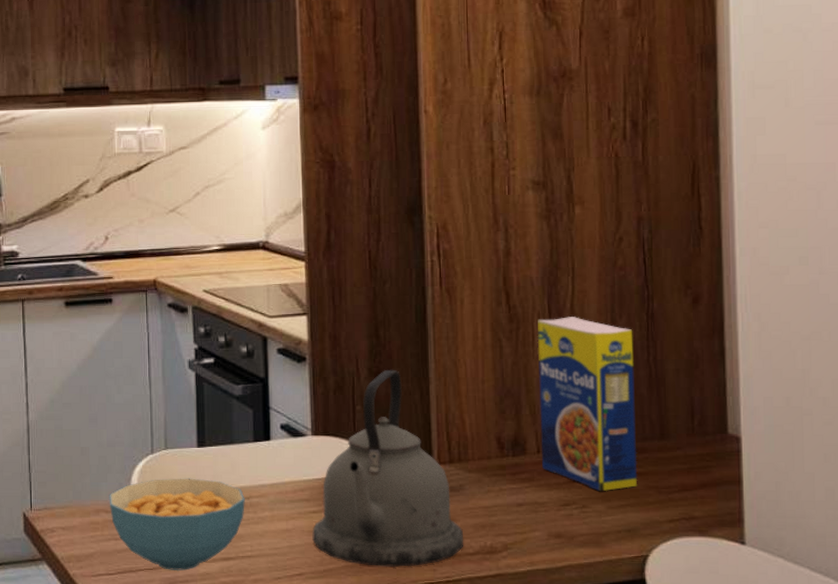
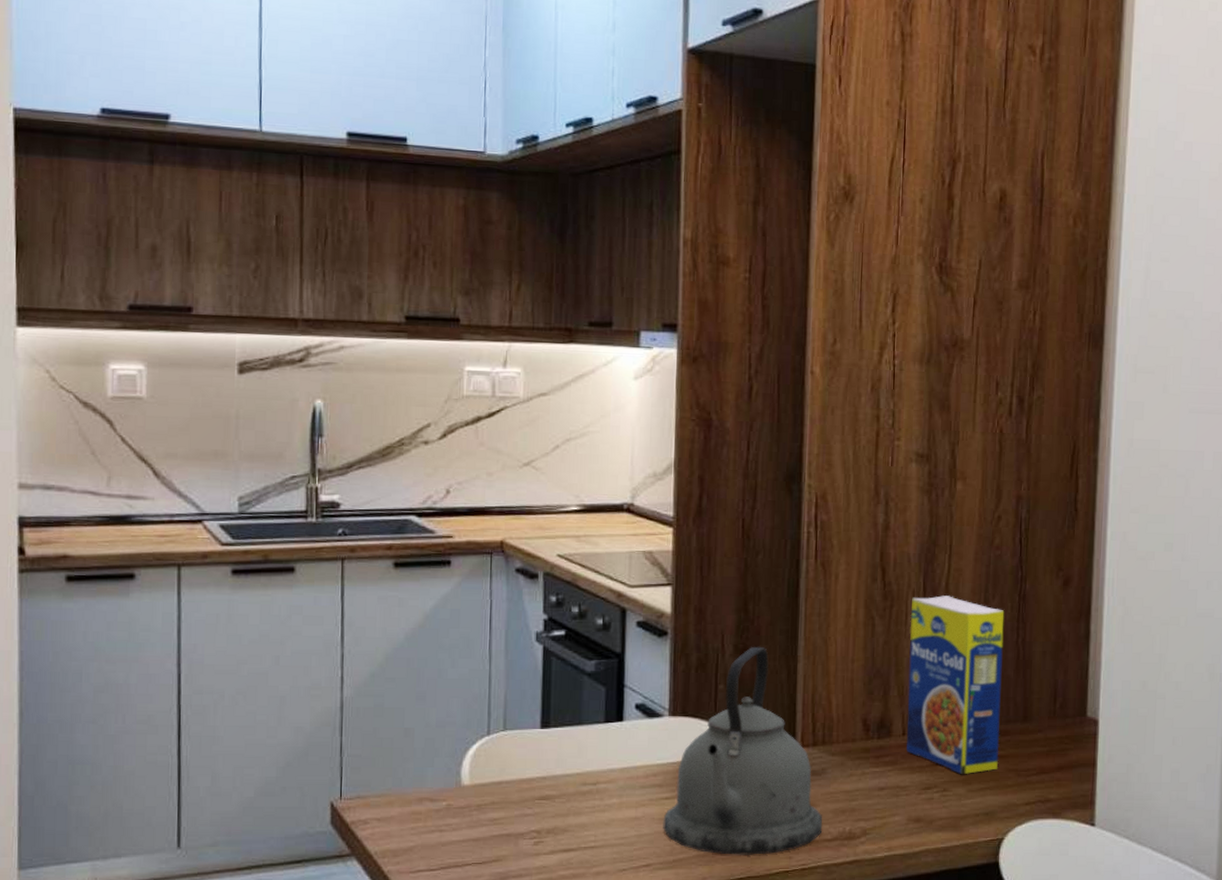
cereal bowl: present [109,478,245,571] -> none [434,762,591,865]

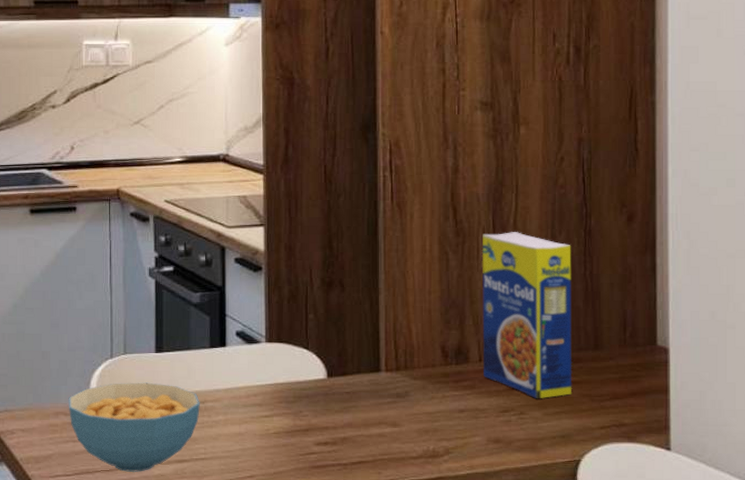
cereal bowl: none [434,762,591,865] -> present [68,382,200,473]
kettle: present [663,646,823,855] -> none [264,279,408,470]

